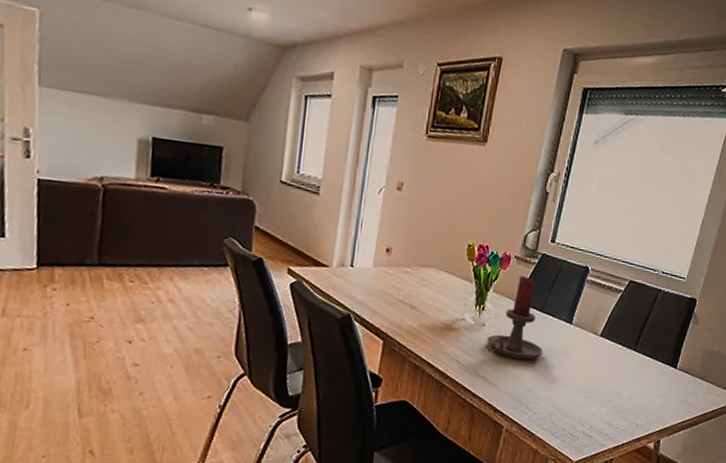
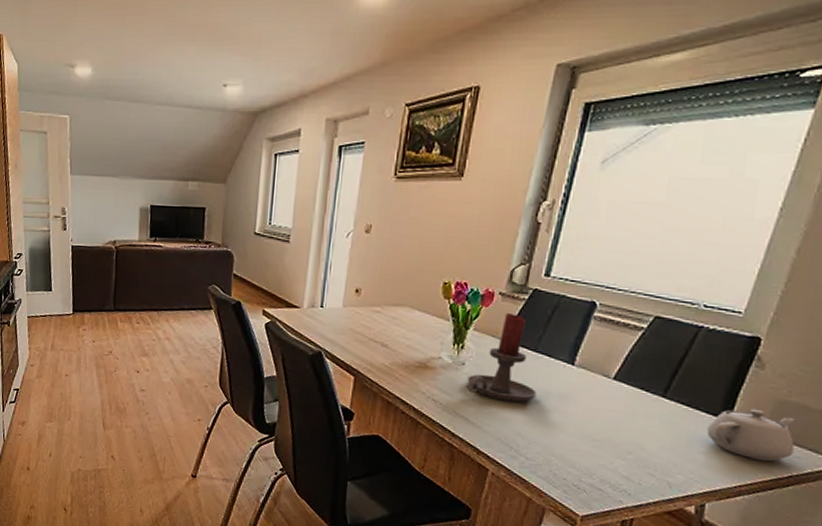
teapot: none [662,357,716,400] -> present [706,408,795,462]

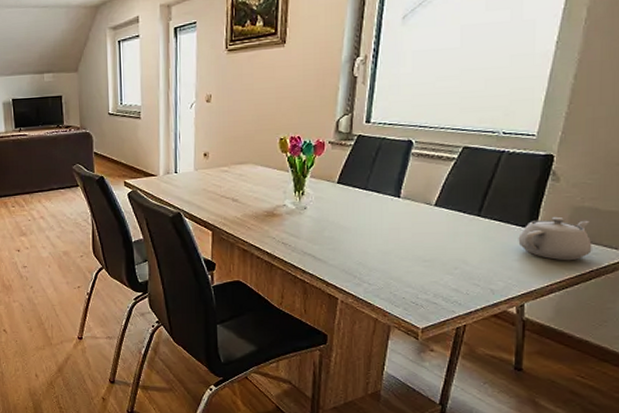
candle holder: present [466,313,537,403] -> none [310,159,371,236]

